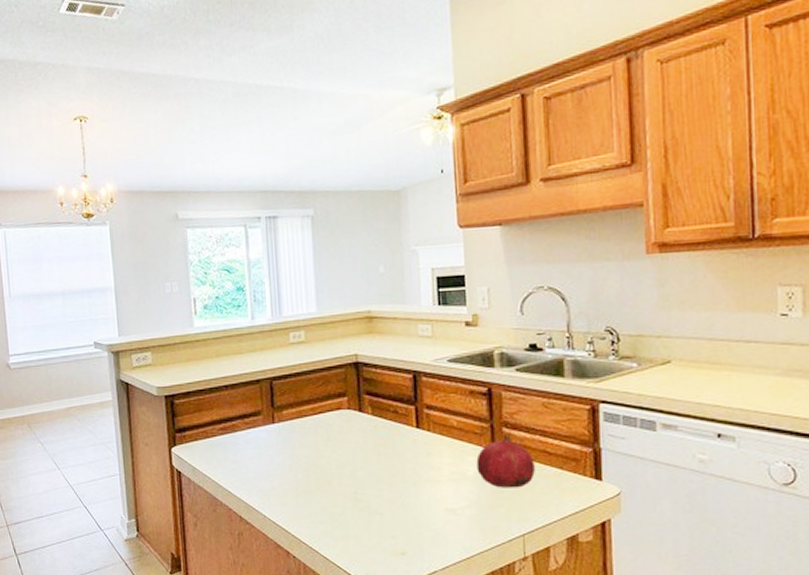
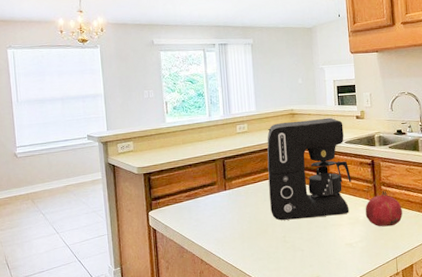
coffee maker: none [332,323,456,470] -> present [267,117,351,221]

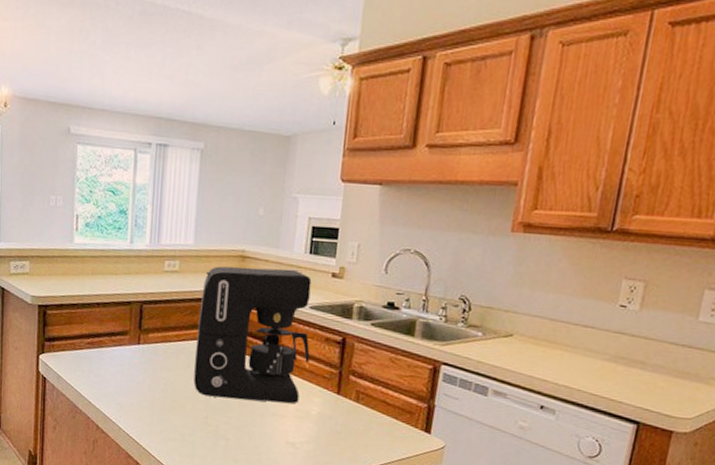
fruit: present [365,191,403,227] -> none [320,382,373,431]

